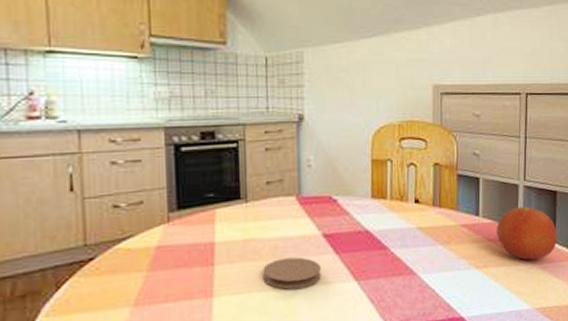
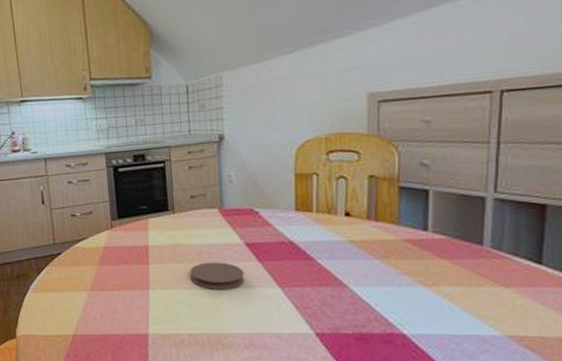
fruit: present [496,206,557,260] -> none [452,222,545,282]

